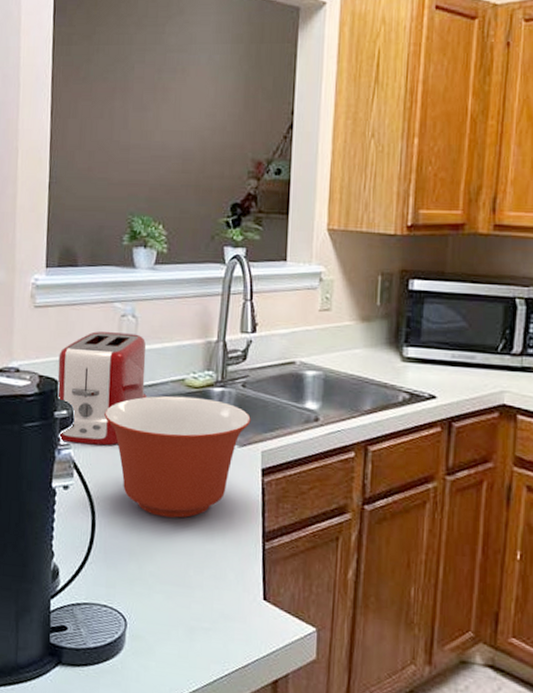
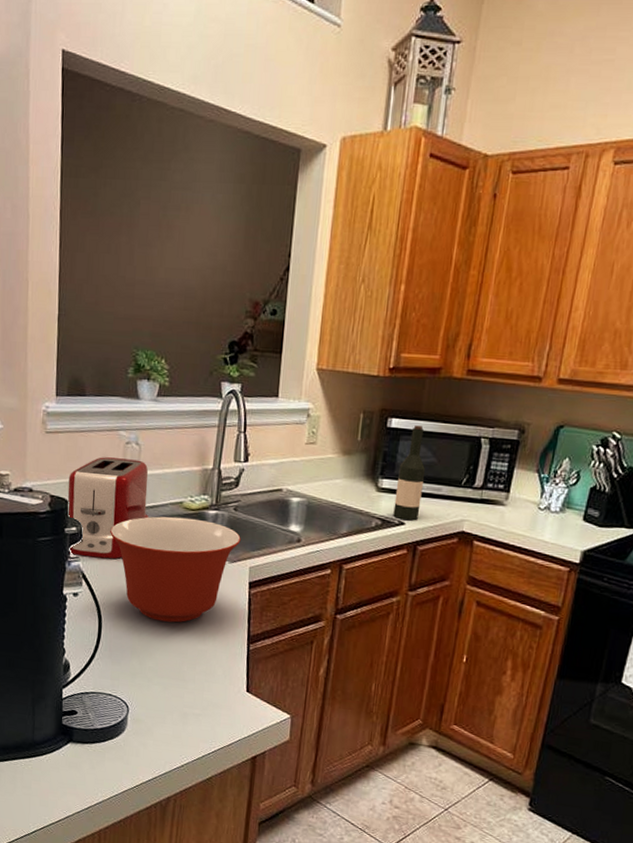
wine bottle: none [422,287,456,394] -> present [393,425,426,521]

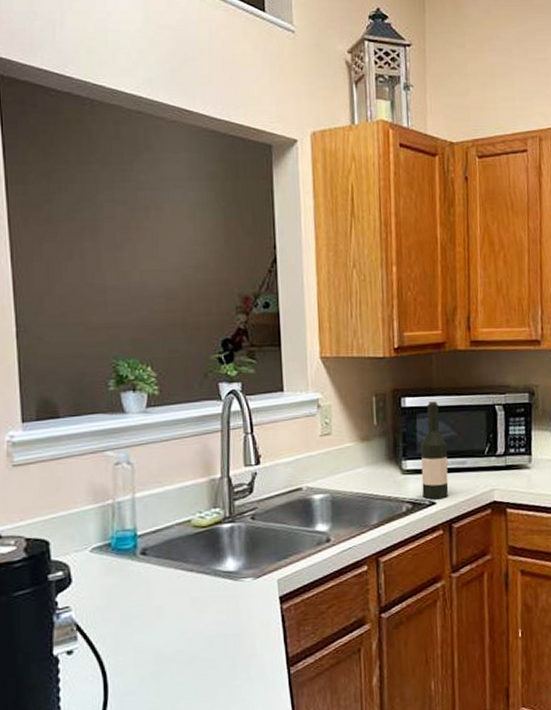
toaster: present [67,457,149,559] -> none [47,481,153,605]
mixing bowl: present [110,516,241,623] -> none [106,536,264,664]

